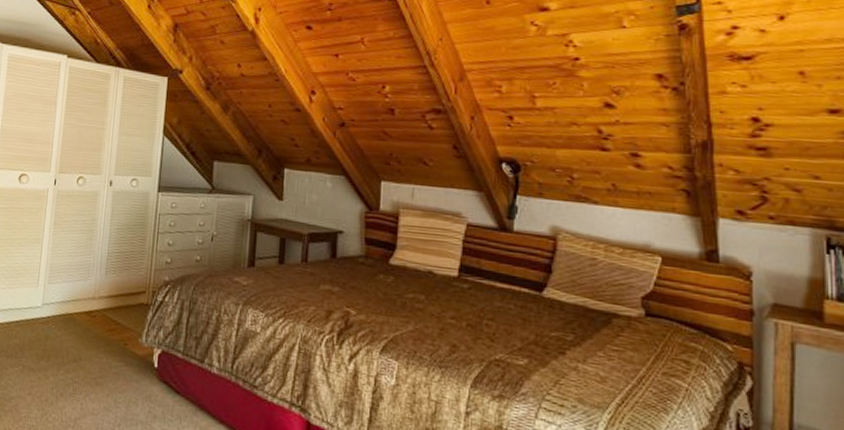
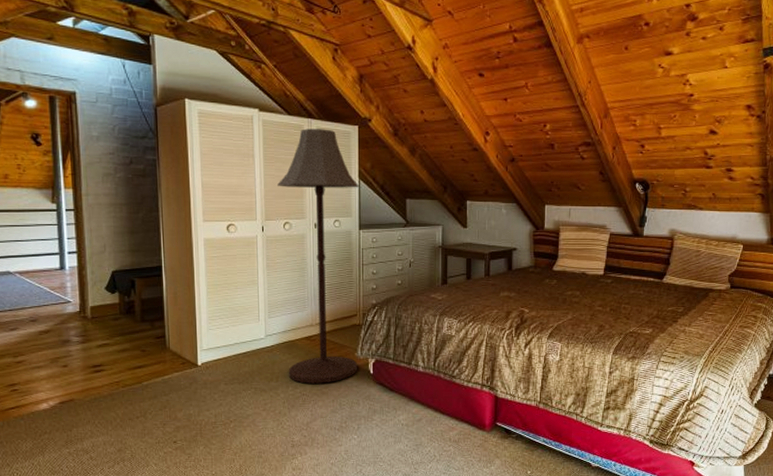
floor lamp: none [61,77,162,372] -> present [277,128,359,384]

